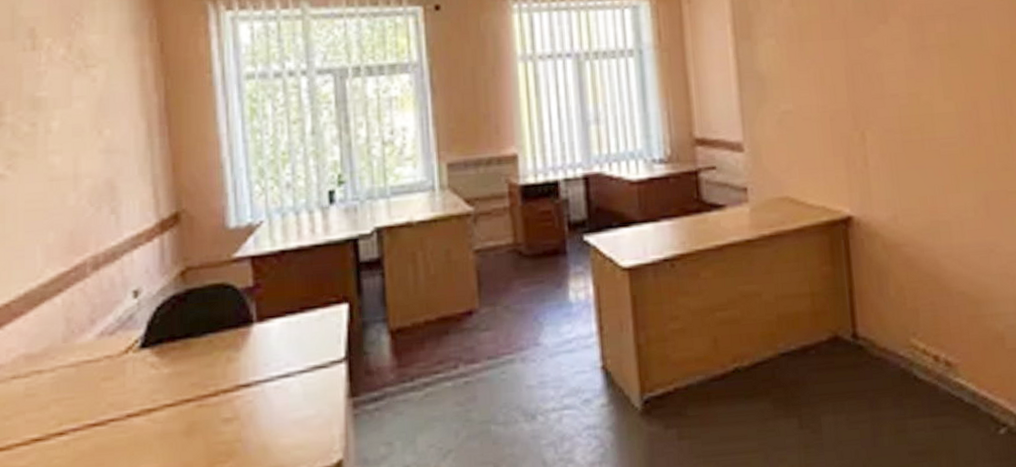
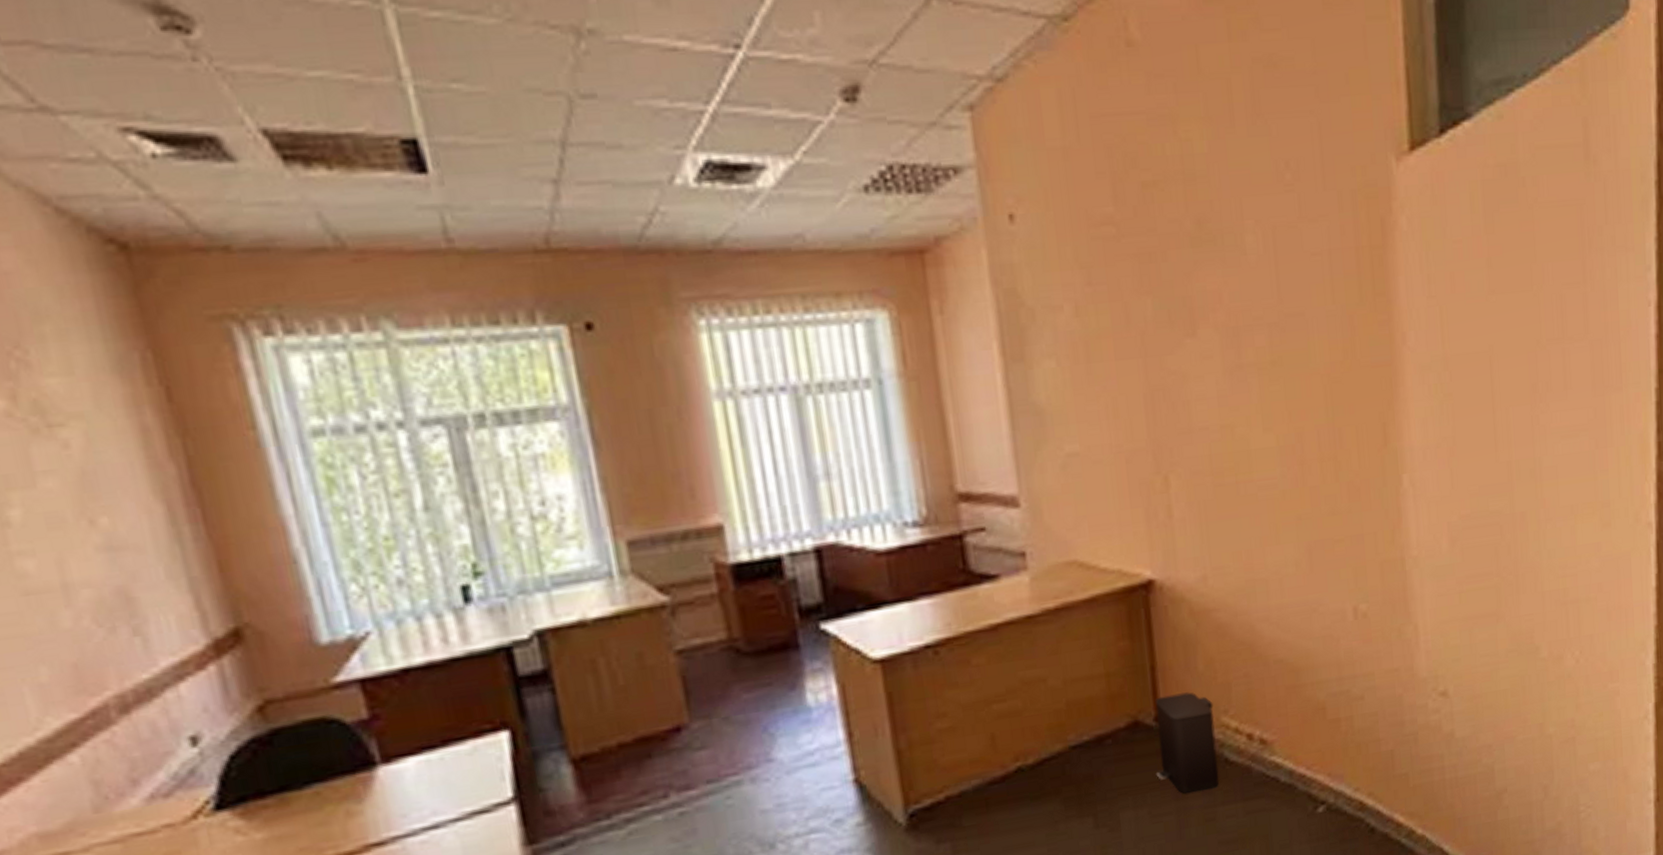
pedal bin: none [852,314,909,405] -> present [1154,692,1220,794]

